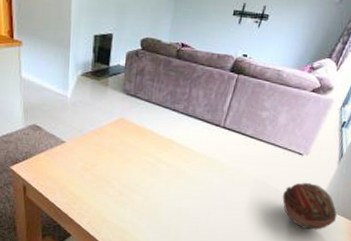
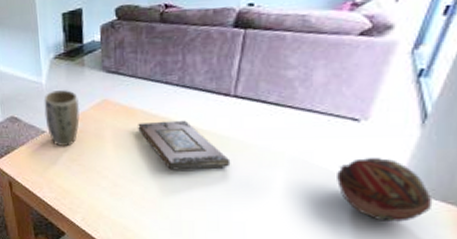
plant pot: none [66,105,100,157] -> present [44,90,80,147]
book: none [146,142,214,184] -> present [138,120,231,170]

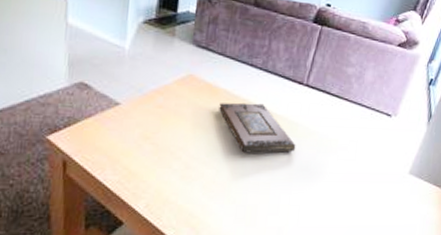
plant pot: present [44,90,80,147] -> none [121,58,164,123]
decorative ball: present [337,158,433,222] -> none [371,148,429,202]

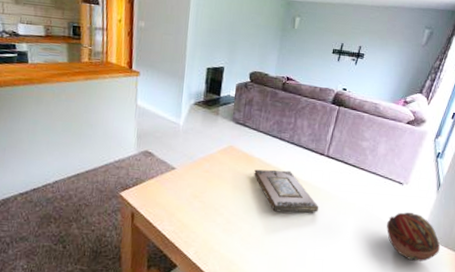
decorative ball: none [371,148,429,202] -> present [386,212,440,262]

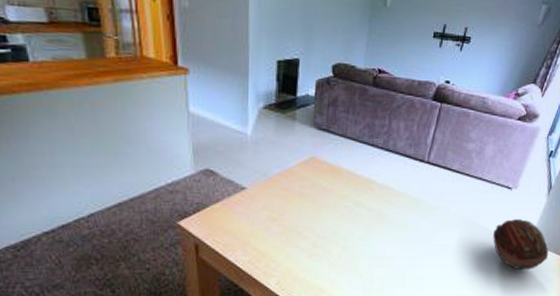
book: present [254,169,319,213] -> none [342,182,419,230]

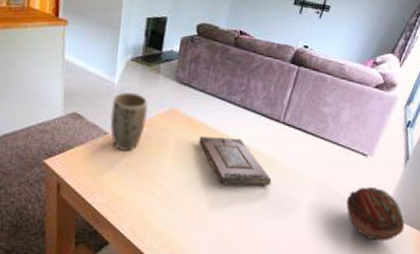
plant pot: none [246,143,287,206] -> present [110,92,149,151]
book: none [342,182,419,230] -> present [199,136,272,186]

